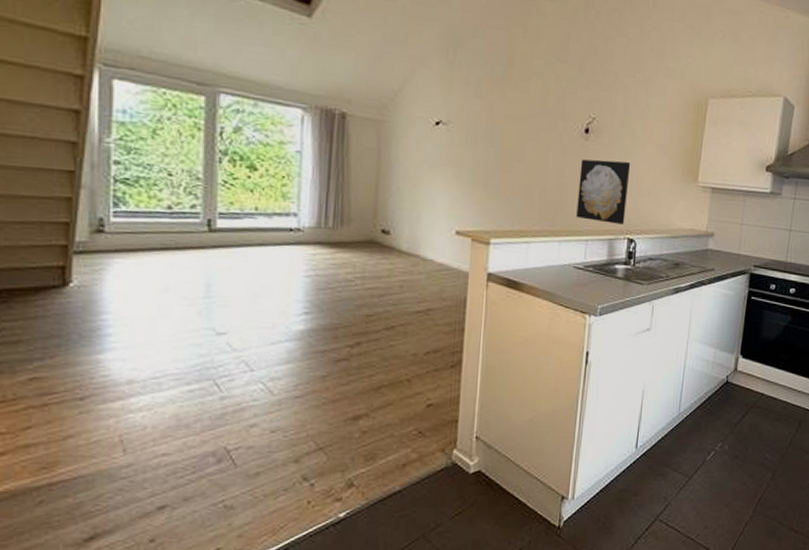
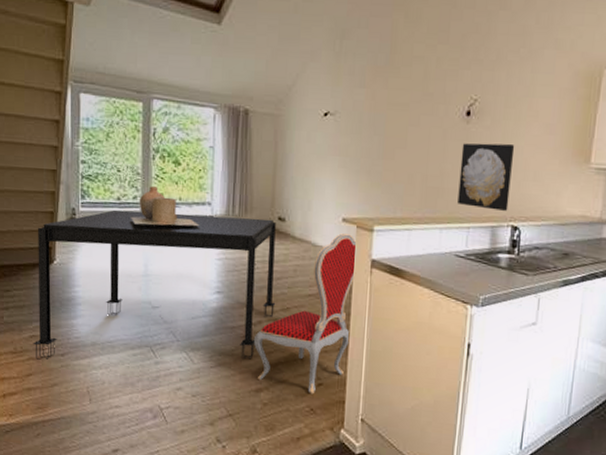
dining table: none [33,220,379,408] -> present [32,210,276,360]
vase: none [187,194,283,241] -> present [131,186,200,228]
dining chair: none [350,247,473,416] -> present [253,233,358,395]

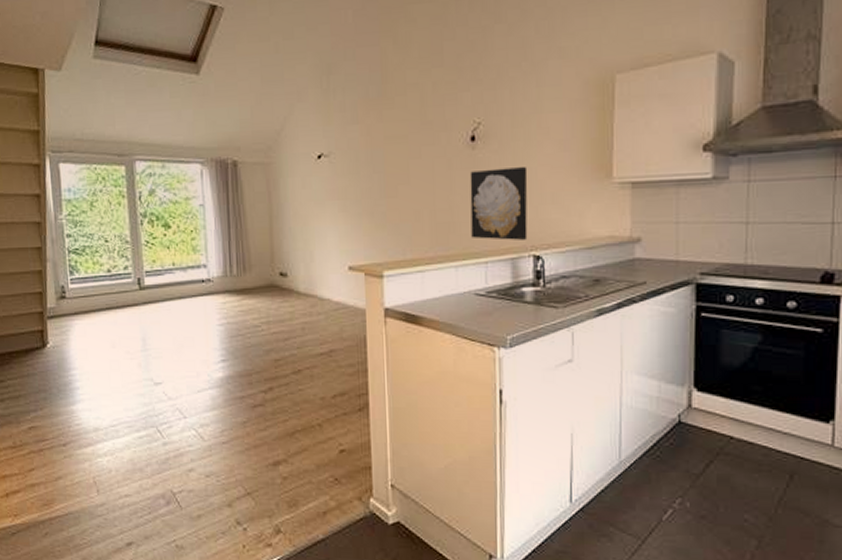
dining table: present [32,210,276,360] -> none [28,276,286,453]
vase: present [131,186,200,228] -> none [123,254,197,297]
dining chair: present [253,233,358,395] -> none [265,283,371,463]

